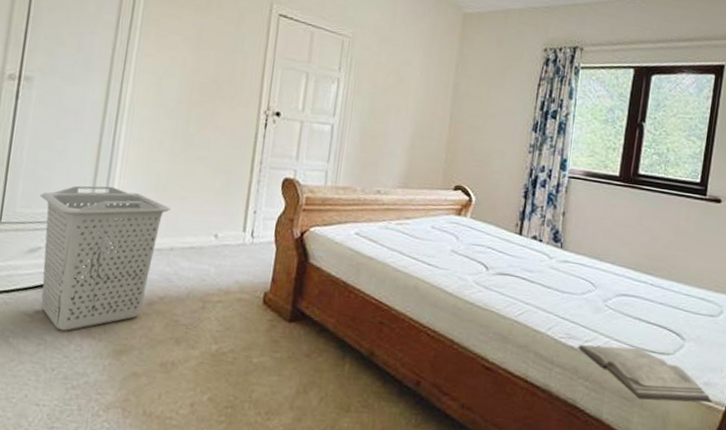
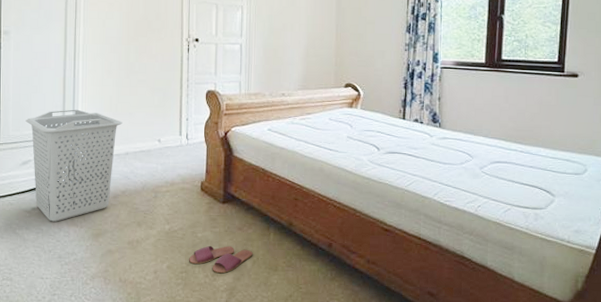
slippers: none [238,374,321,412] -> present [189,245,253,274]
diary: present [577,344,712,403] -> none [460,205,583,248]

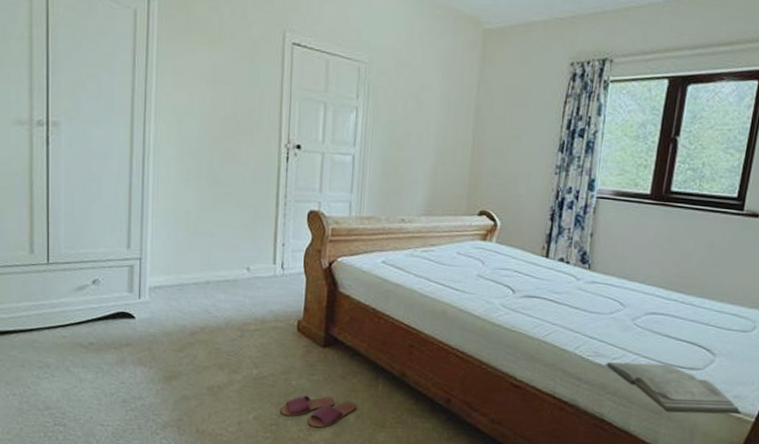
laundry basket: present [25,109,123,222] -> none [81,225,203,360]
diary: none [460,205,583,248] -> present [605,362,742,415]

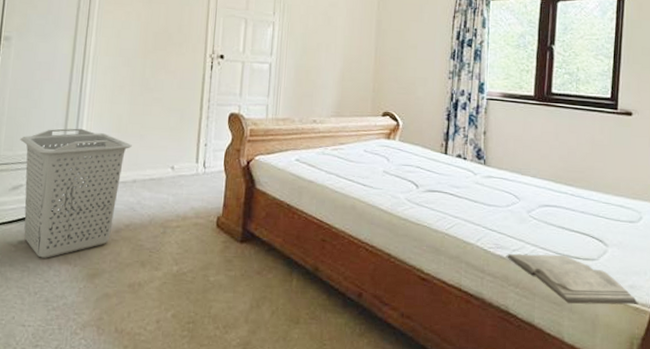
laundry basket: none [81,225,203,360] -> present [20,128,132,258]
slippers: present [280,395,357,428] -> none [198,291,272,325]

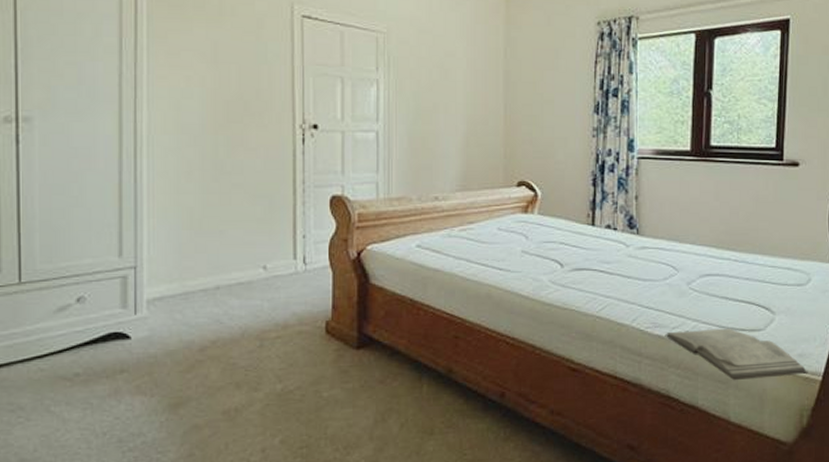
laundry basket: present [20,128,132,258] -> none [61,228,210,391]

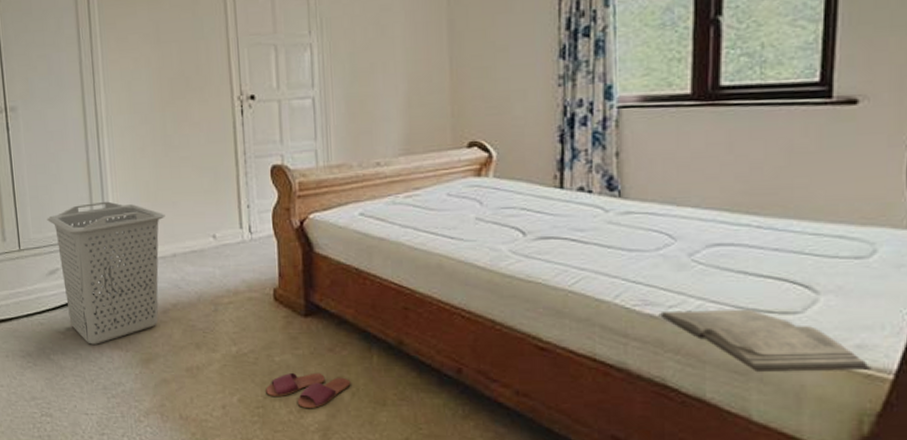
laundry basket: none [61,228,210,391] -> present [47,201,165,345]
slippers: none [311,406,400,445] -> present [266,372,351,409]

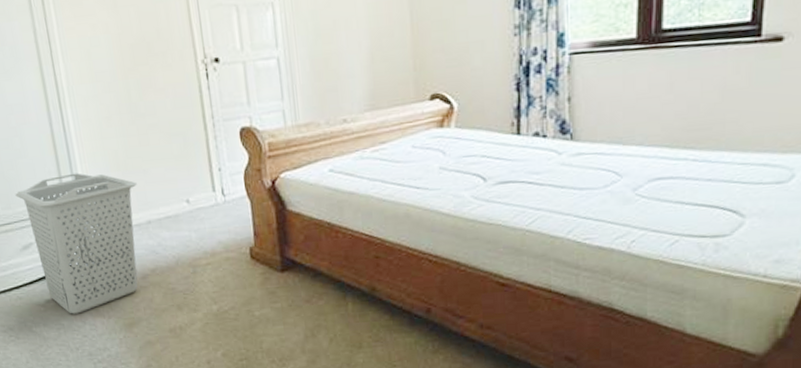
slippers: present [266,372,351,409] -> none [248,323,329,357]
diary: present [658,309,872,373] -> none [606,235,787,291]

